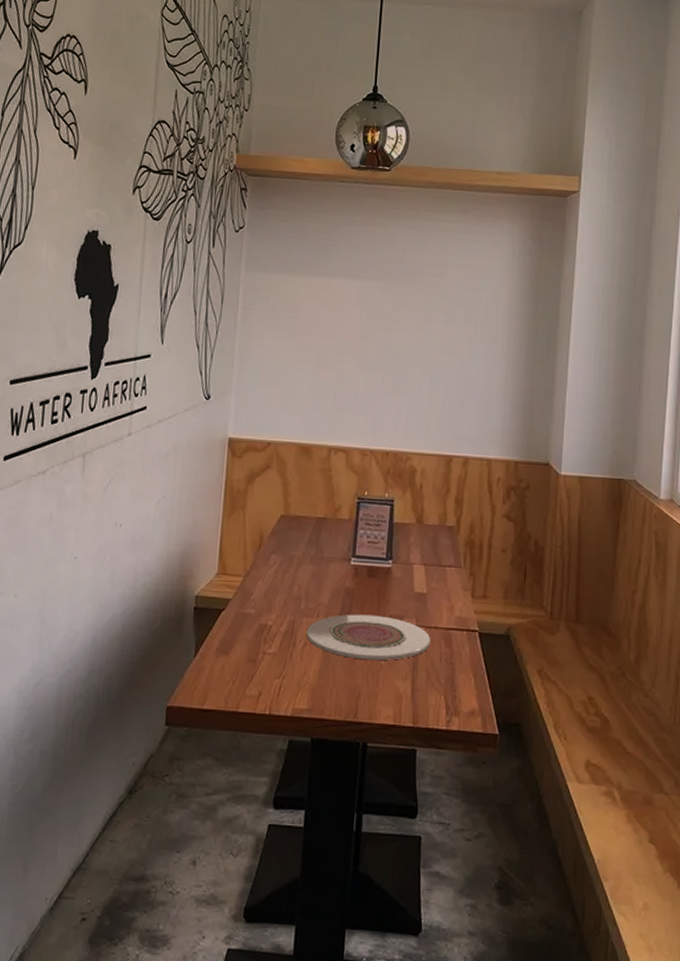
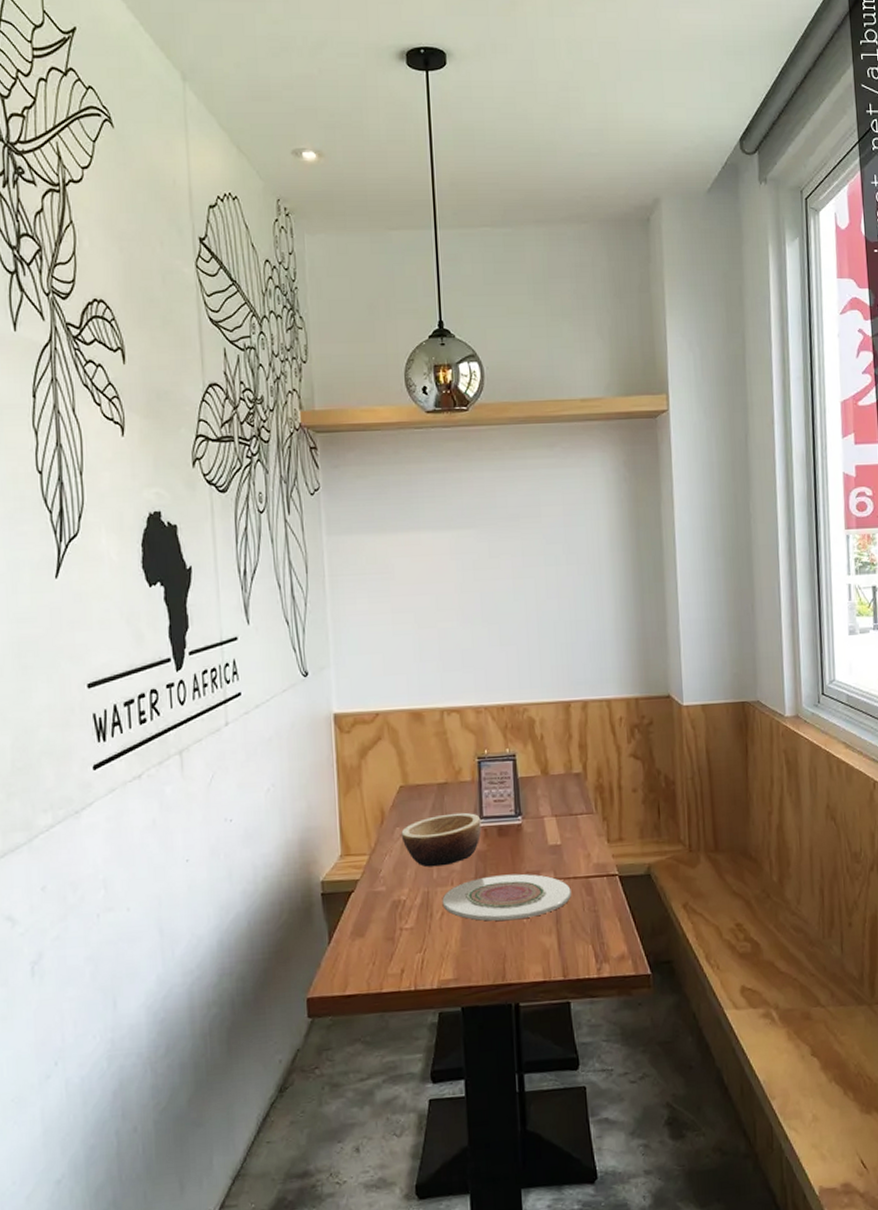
bowl: none [276,548,353,598] -> present [401,812,482,867]

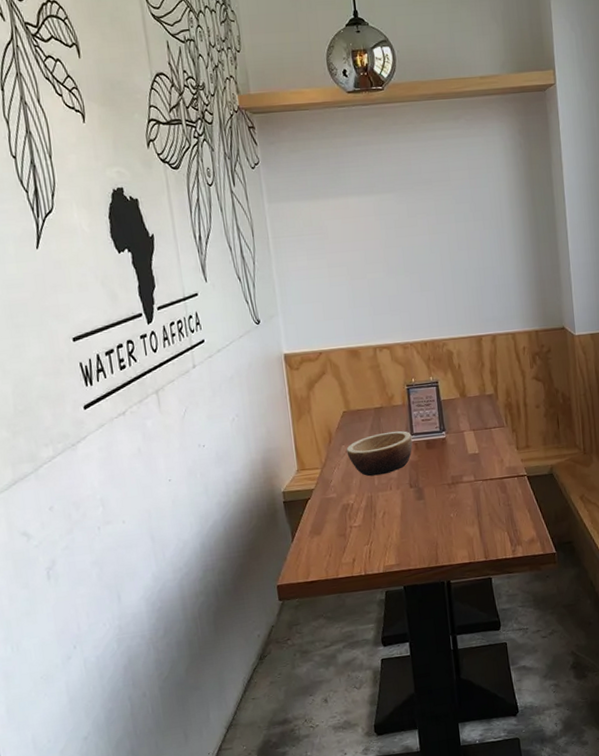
plate: present [442,873,571,921] -> none [383,478,489,517]

